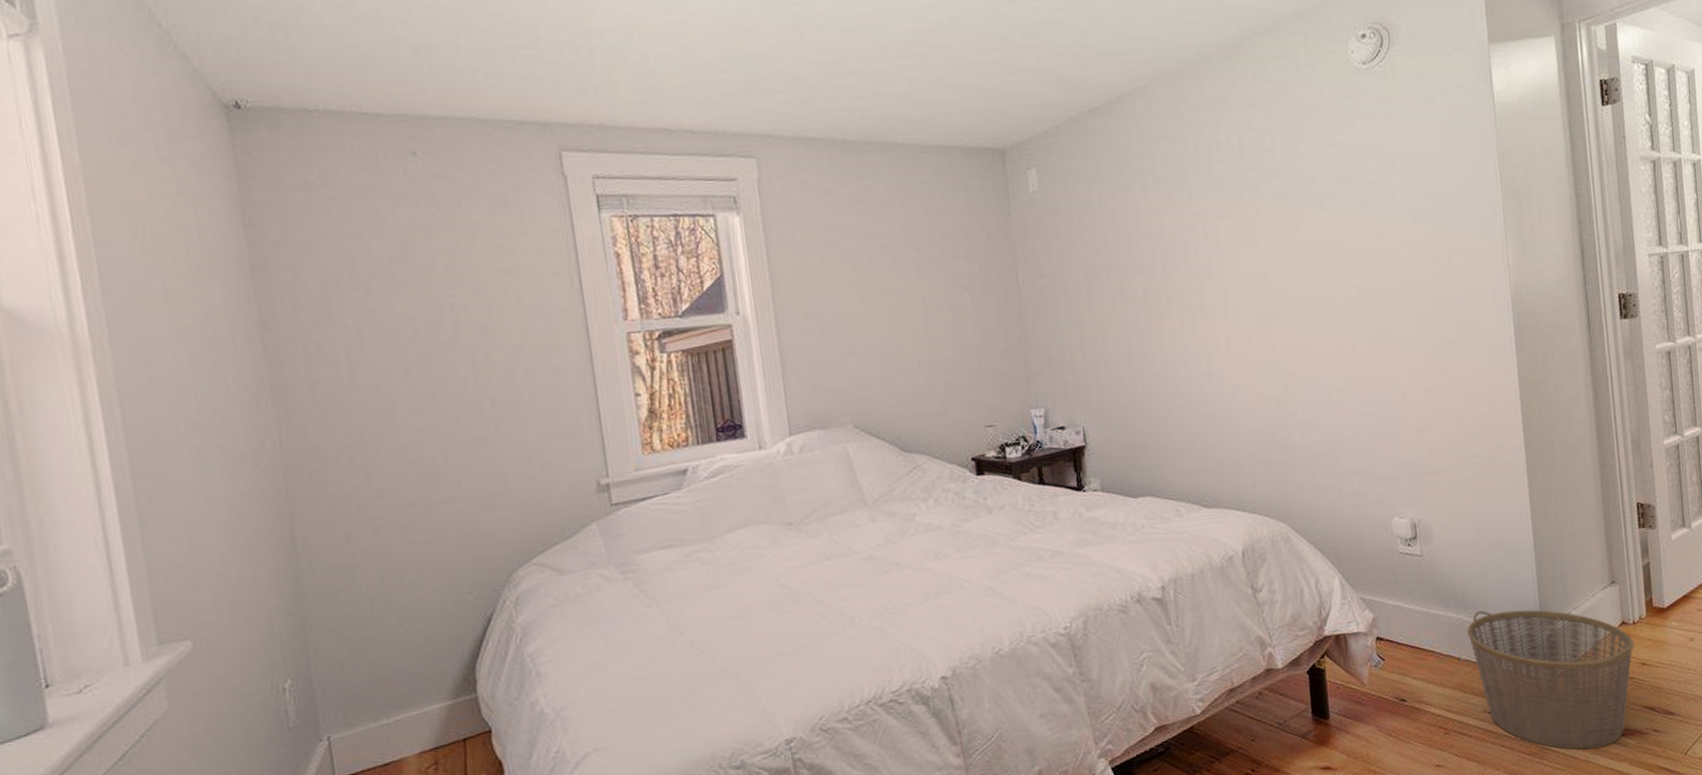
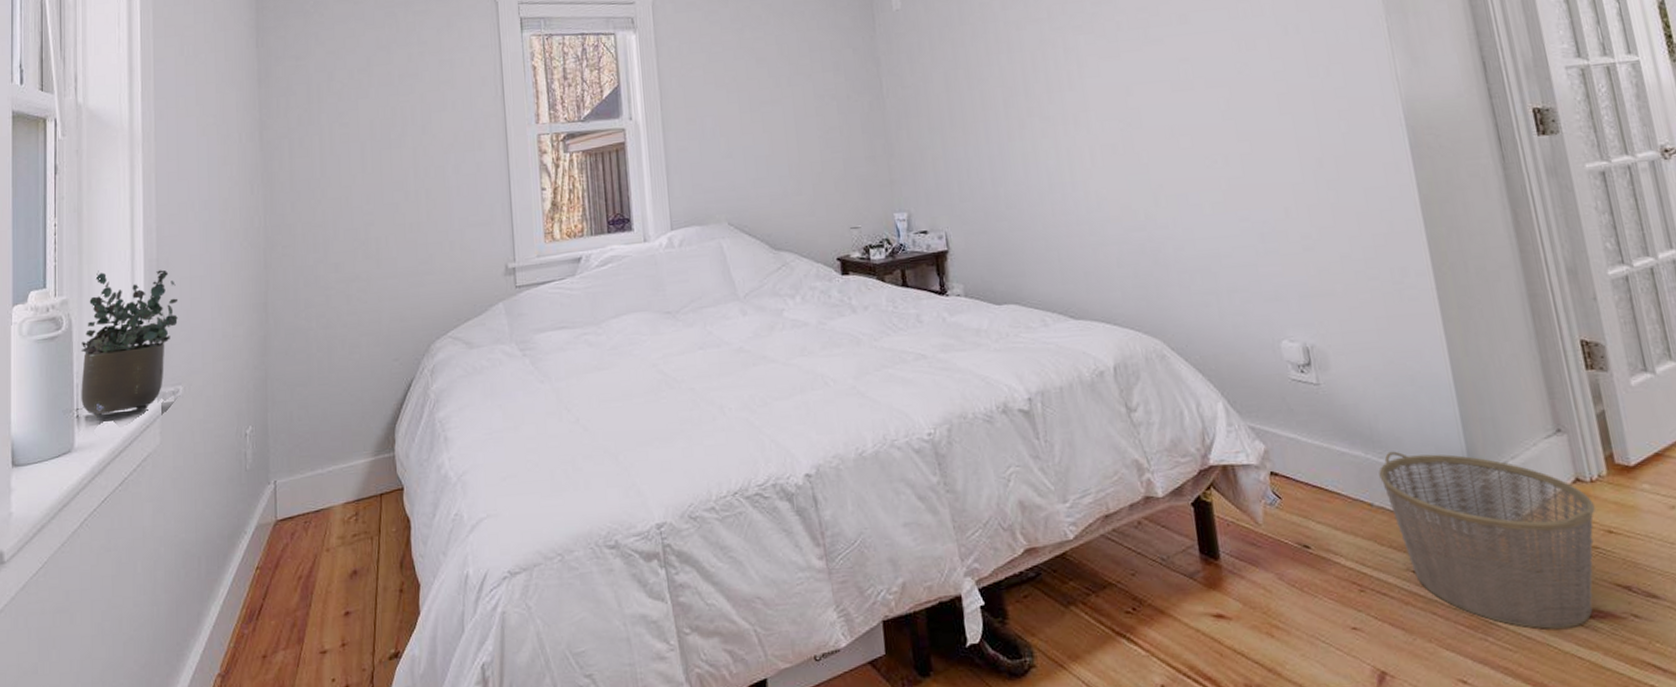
potted plant: none [39,506,175,688] -> present [81,269,179,419]

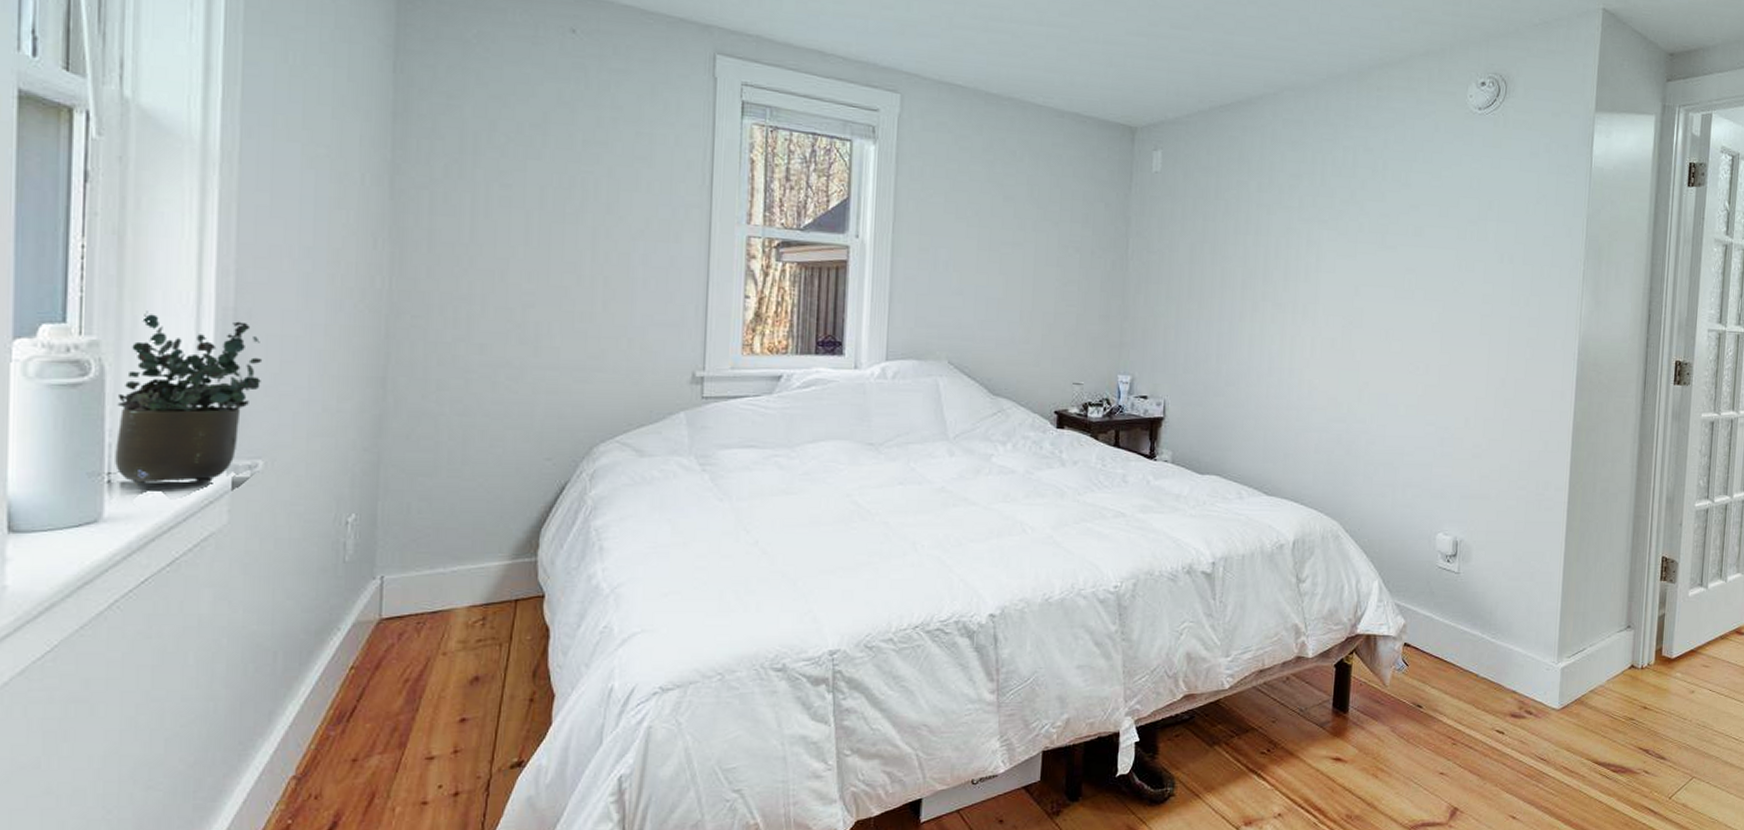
basket: present [1378,451,1595,629] -> none [1488,633,1639,779]

